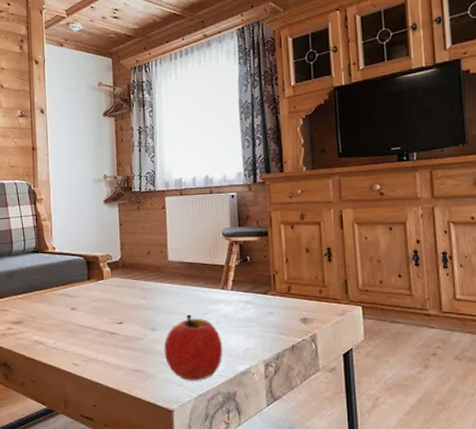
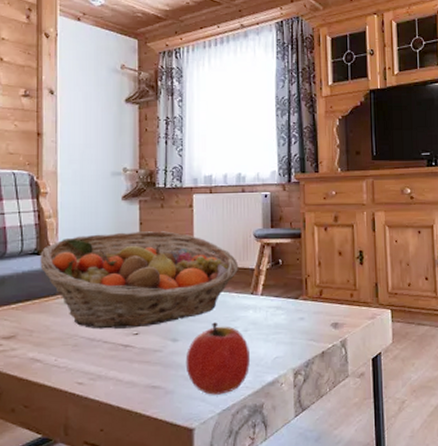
fruit basket: none [39,231,210,318] -> present [40,231,239,329]

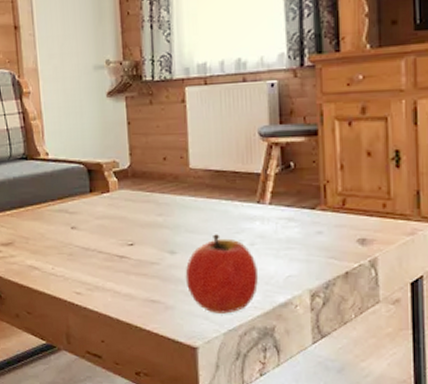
fruit basket: present [40,231,239,329] -> none [29,131,242,239]

